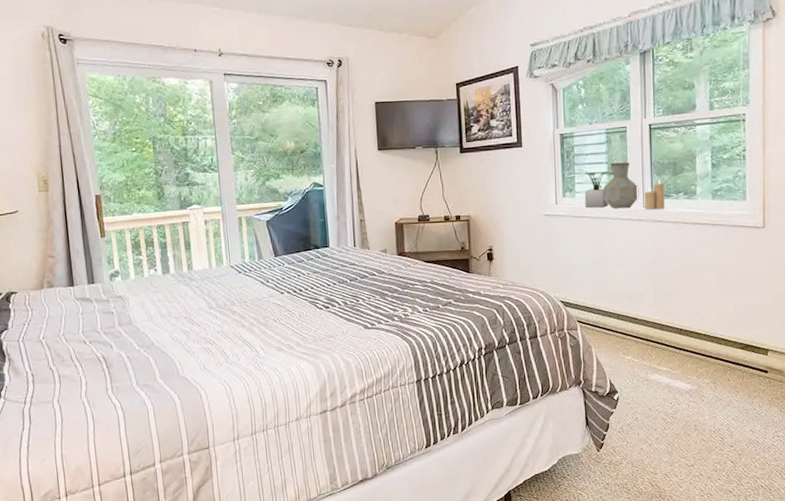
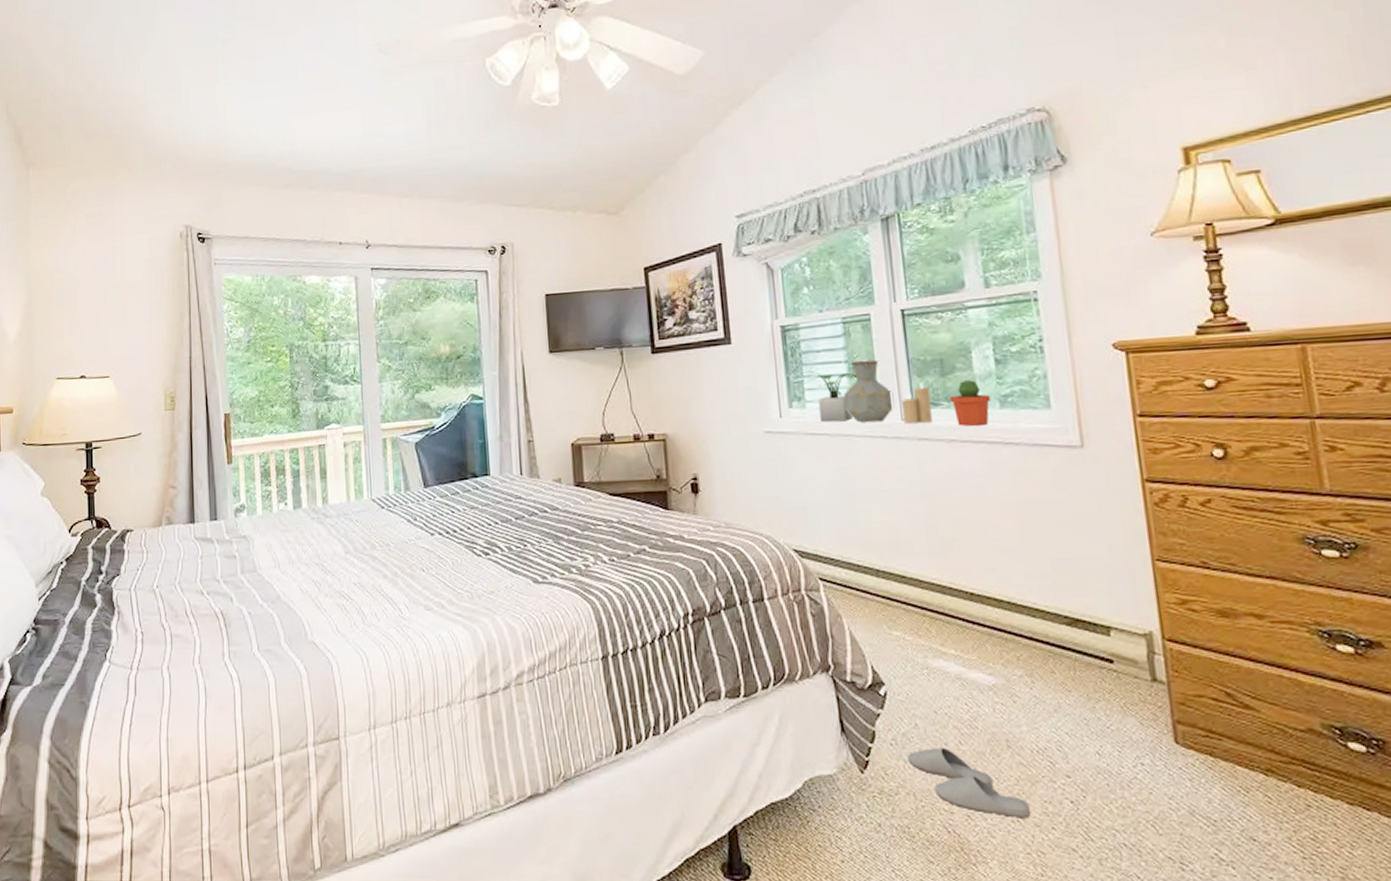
slippers: none [629,432,705,474] -> present [907,748,1030,819]
succulent plant: none [678,178,706,213] -> present [949,380,991,427]

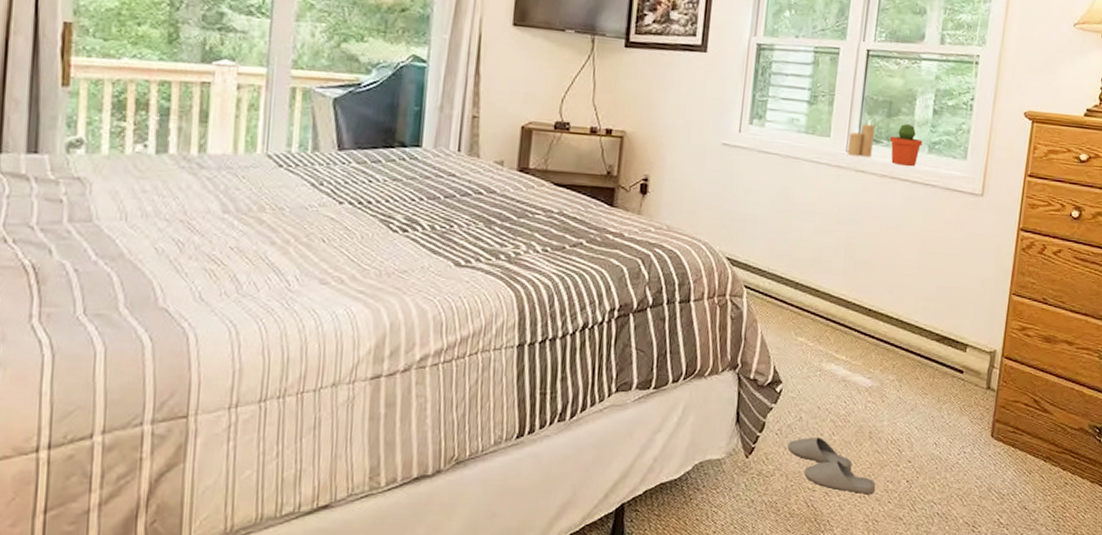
potted plant: present [801,370,858,423] -> none [767,91,817,145]
vase: present [844,360,895,423] -> none [800,91,844,151]

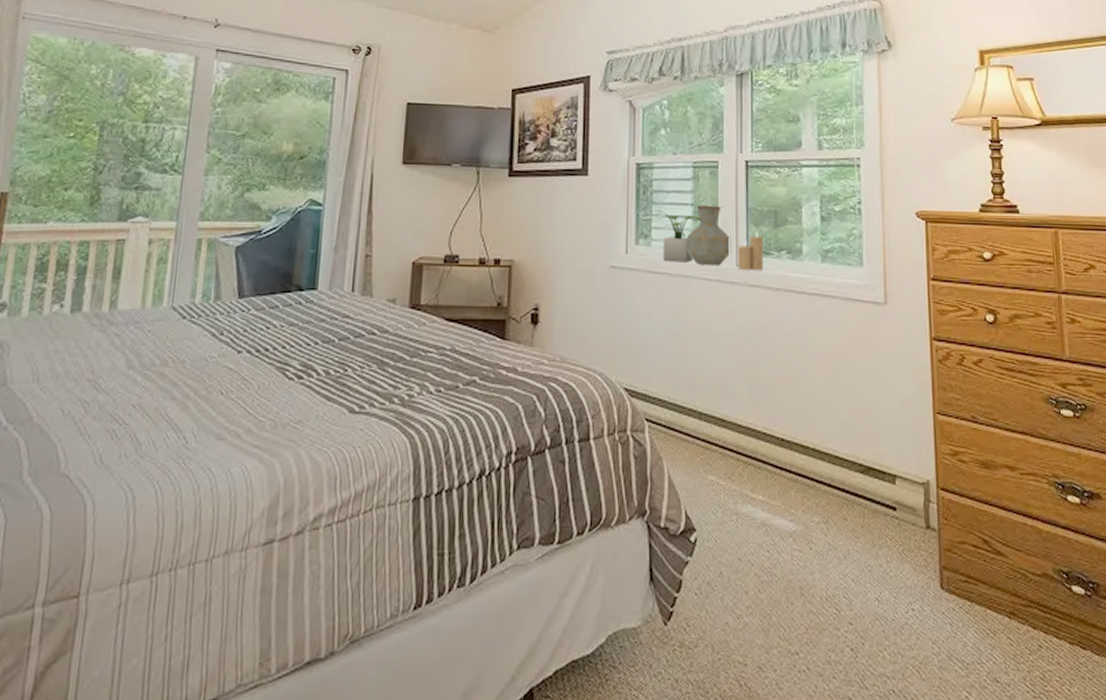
potted plant: none [767,91,817,145] -> present [650,209,702,263]
slippers: present [787,437,875,495] -> none [710,596,815,669]
vase: none [800,91,844,151] -> present [687,206,732,266]
succulent plant: present [889,124,923,167] -> none [779,233,814,278]

